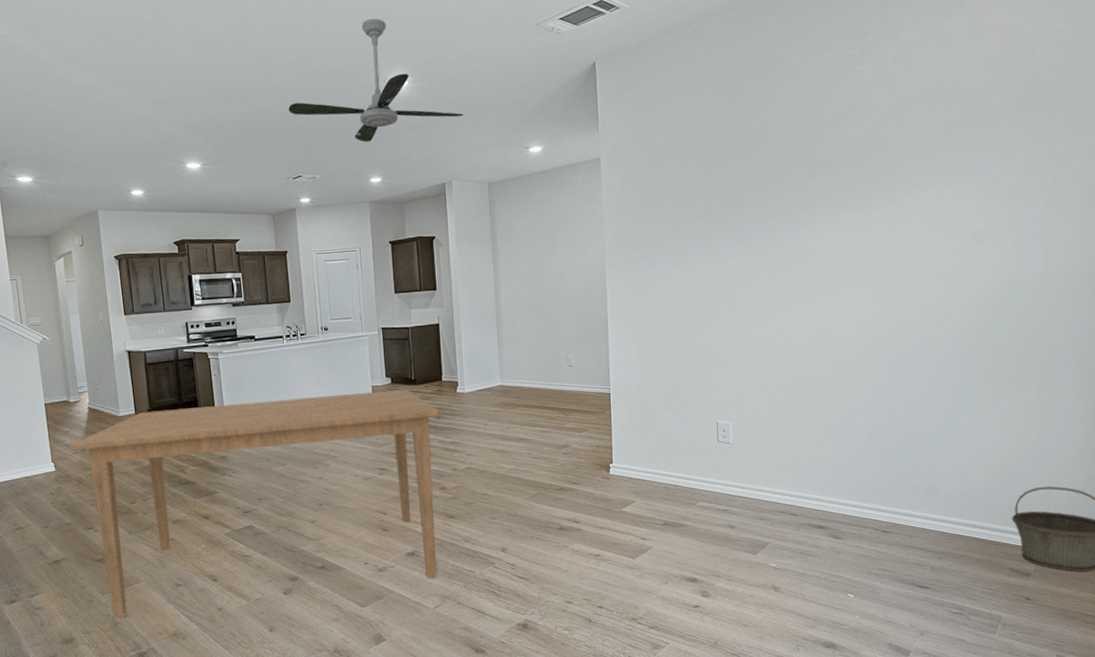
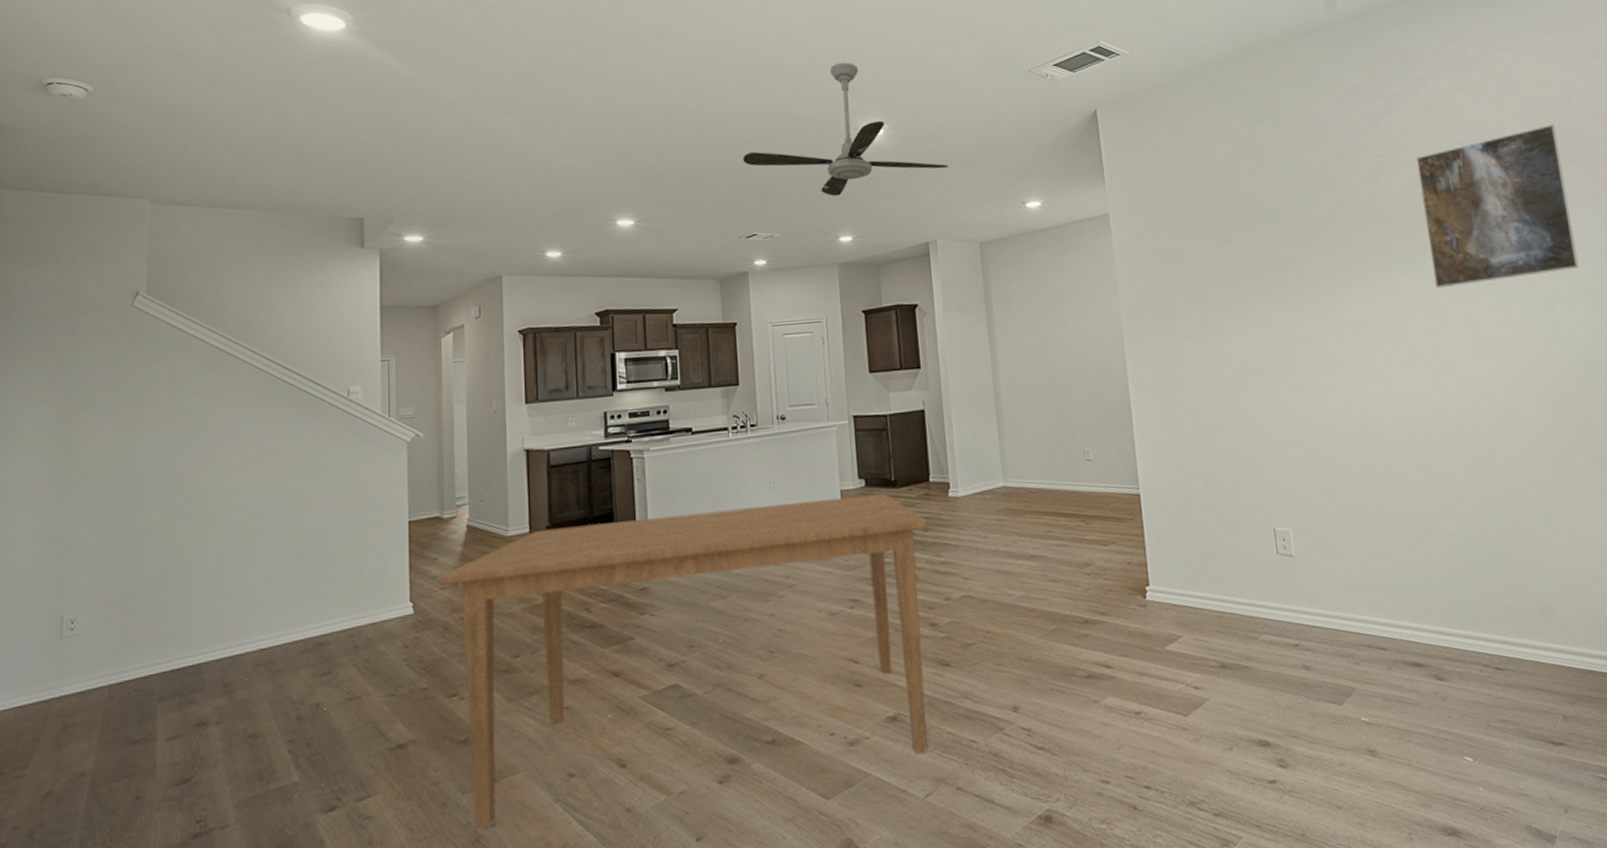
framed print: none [879,72,1015,225] -> present [1415,123,1580,289]

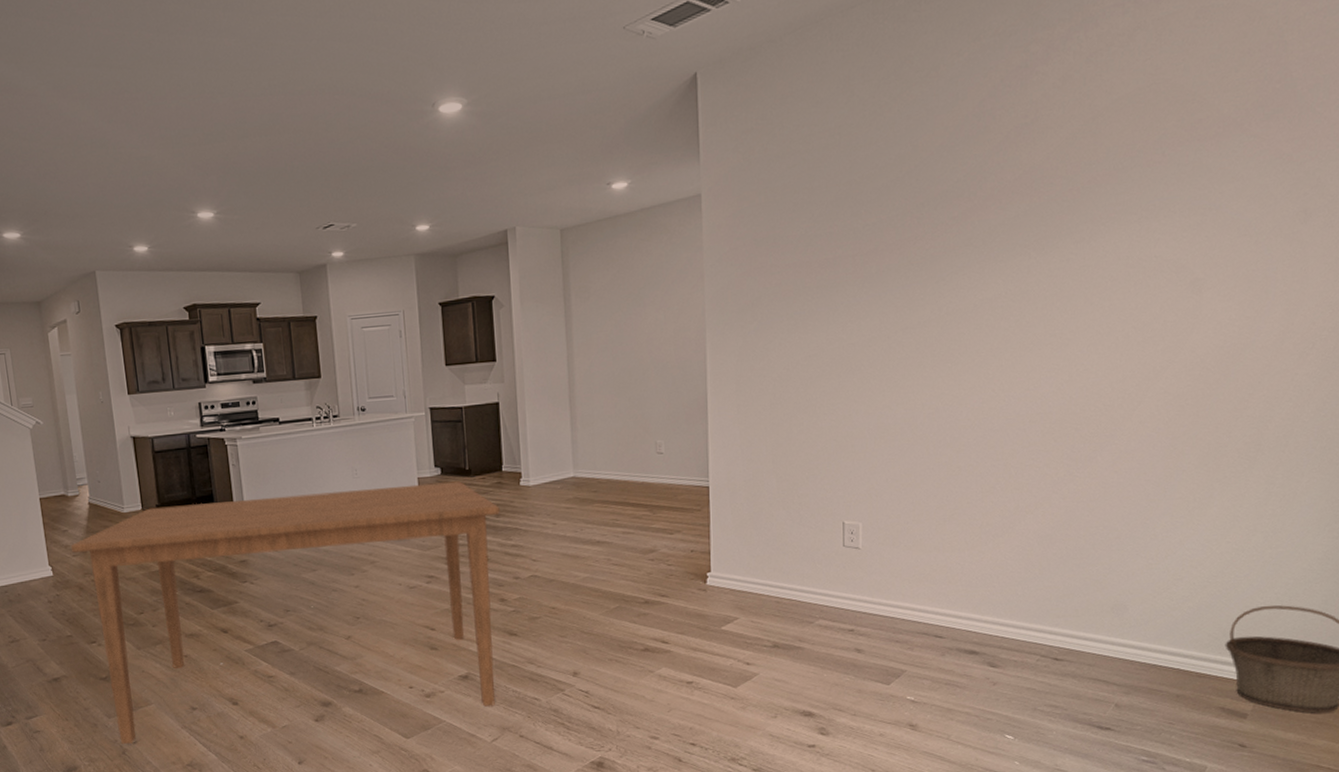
ceiling fan: present [743,62,949,196] -> none [317,26,530,182]
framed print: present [1415,123,1580,289] -> none [1064,68,1255,273]

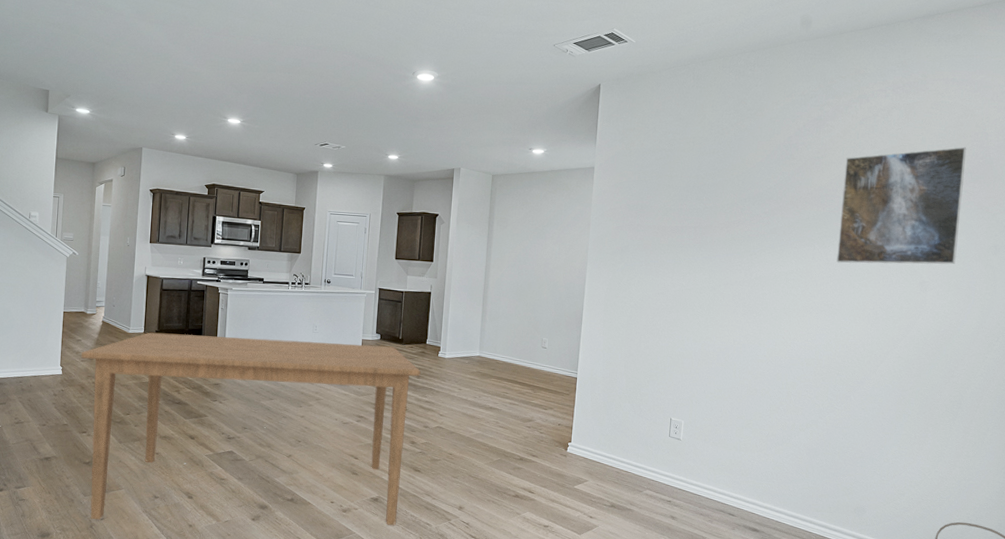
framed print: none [1064,68,1255,273] -> present [836,146,967,265]

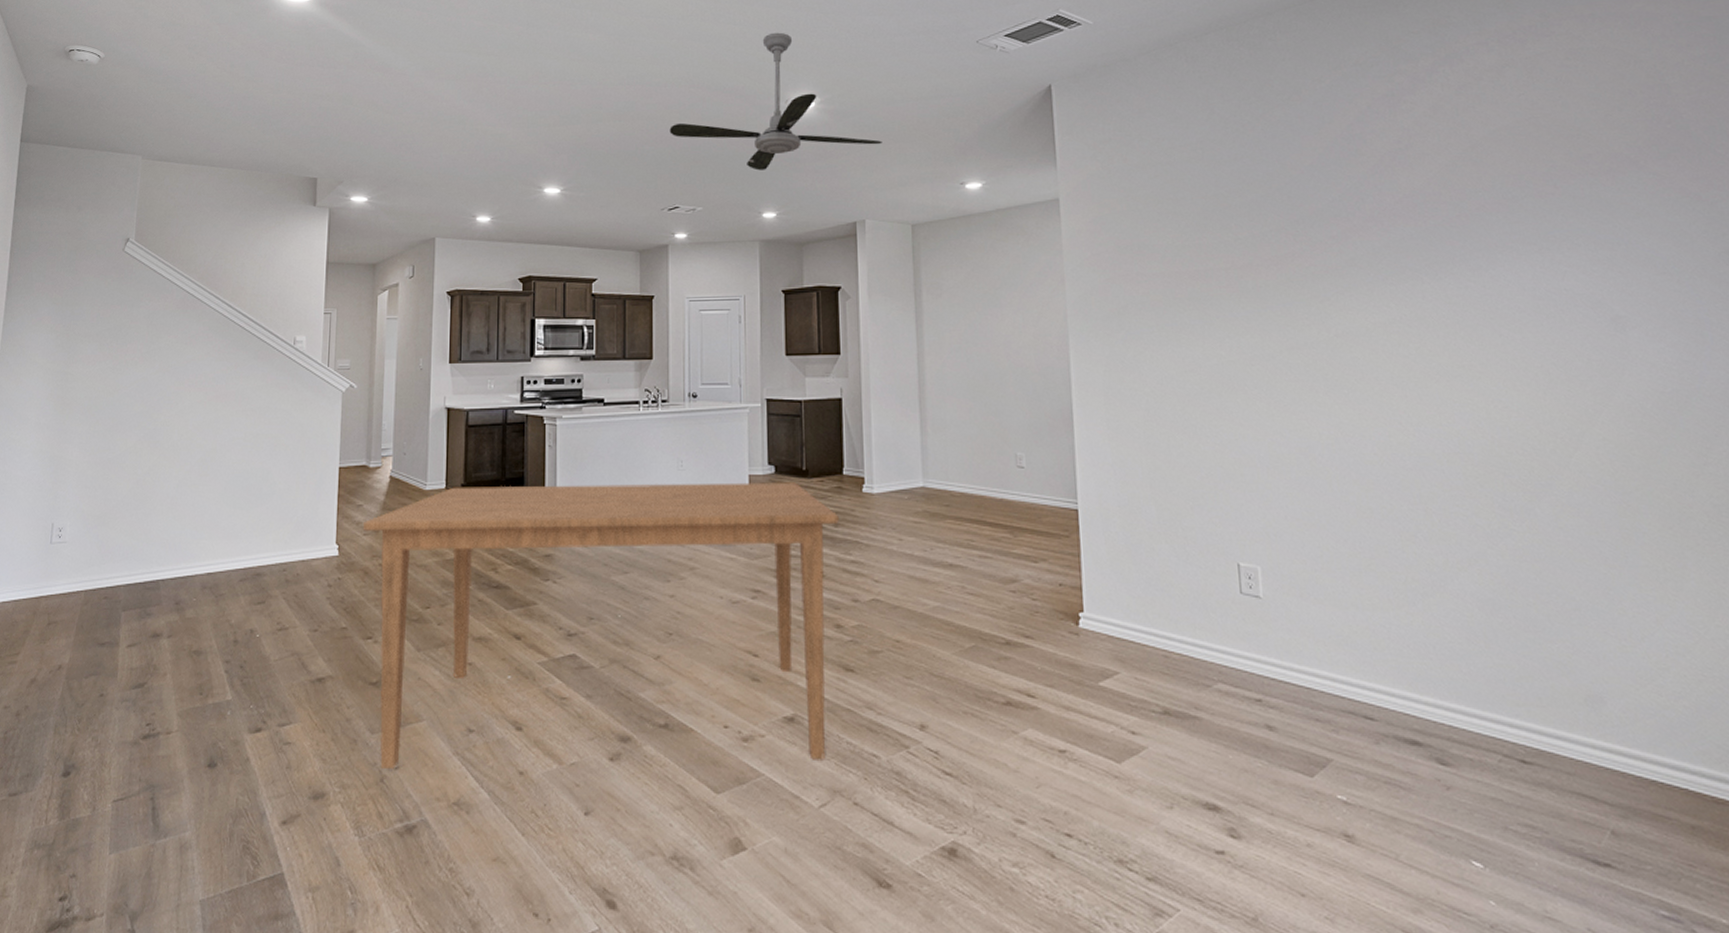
ceiling fan: none [325,18,479,124] -> present [669,32,882,171]
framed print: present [836,146,967,265] -> none [1444,108,1666,301]

